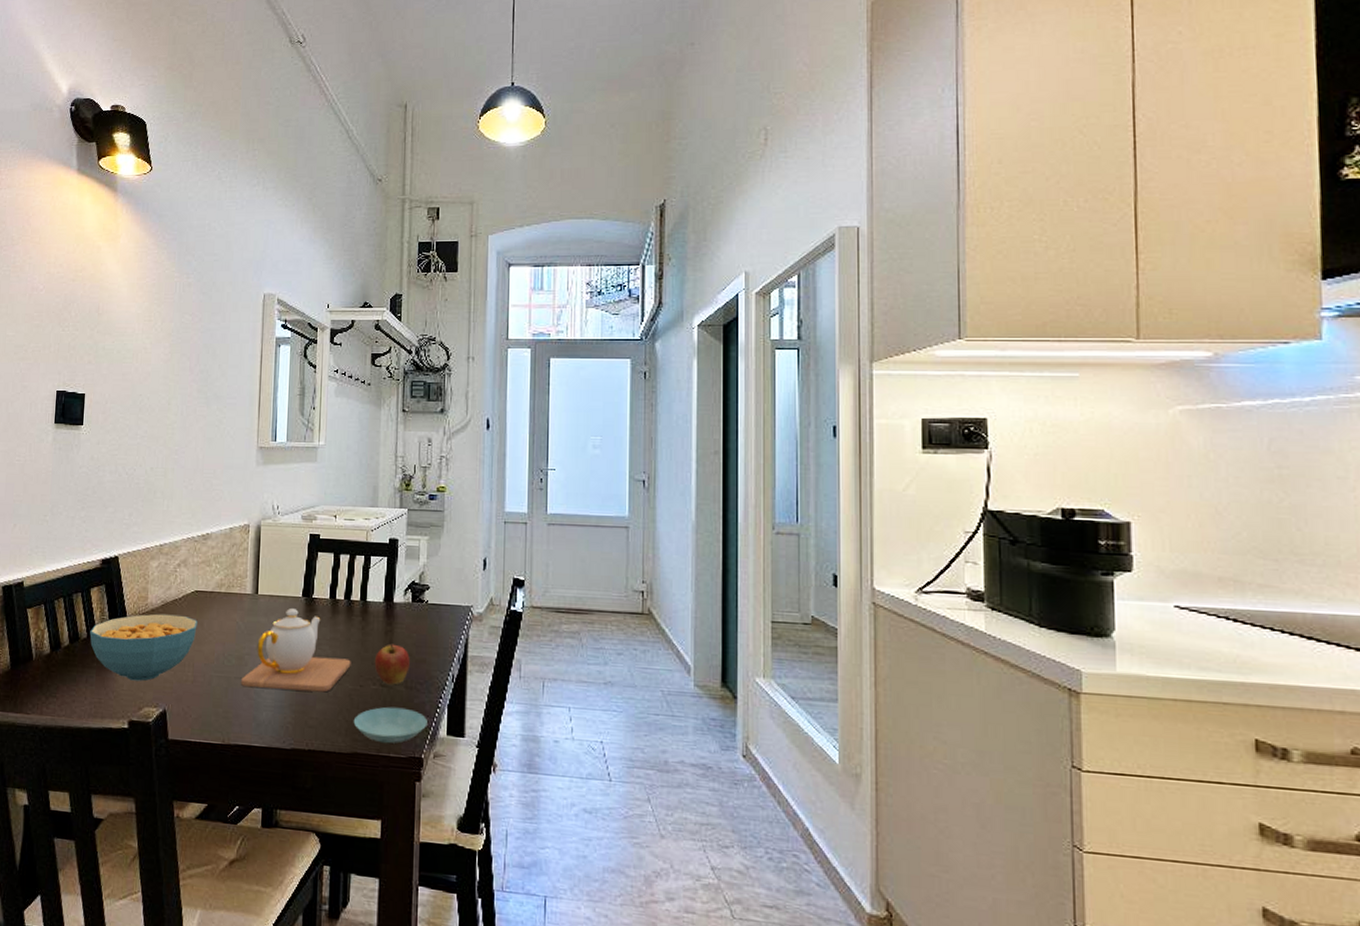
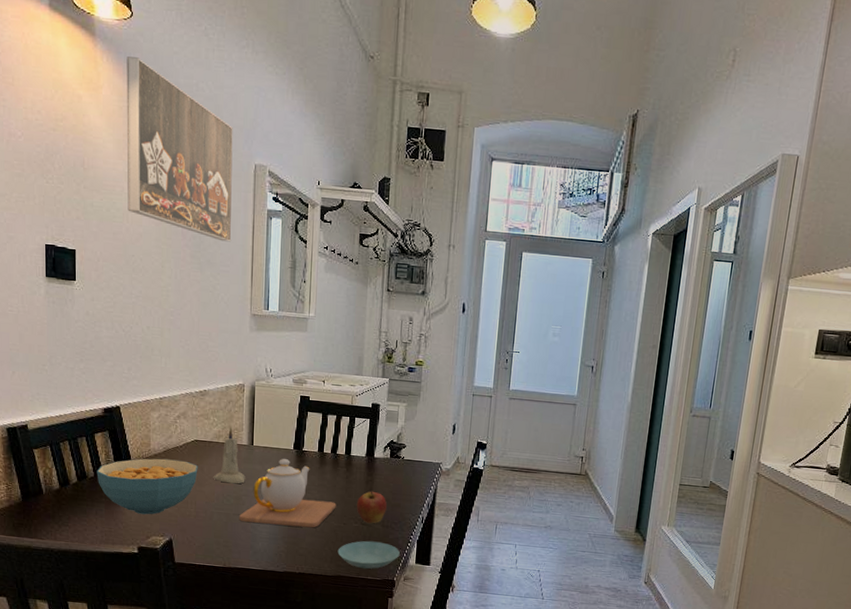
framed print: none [138,206,243,374] -> present [126,56,233,242]
candle: none [213,575,249,641] -> present [213,428,245,484]

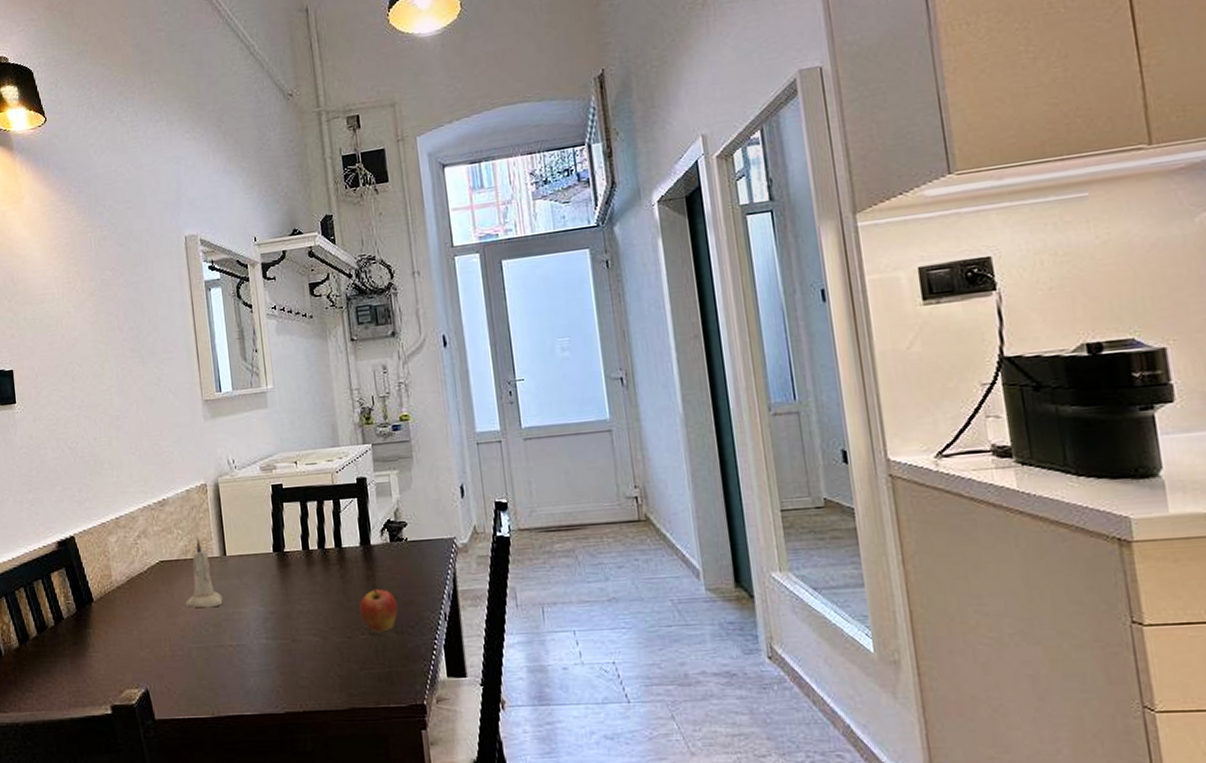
cereal bowl: present [96,458,198,515] -> none [56,588,168,664]
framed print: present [126,56,233,242] -> none [44,159,171,327]
teapot: present [238,459,336,528] -> none [221,566,335,655]
saucer: present [337,540,400,569] -> none [346,654,425,695]

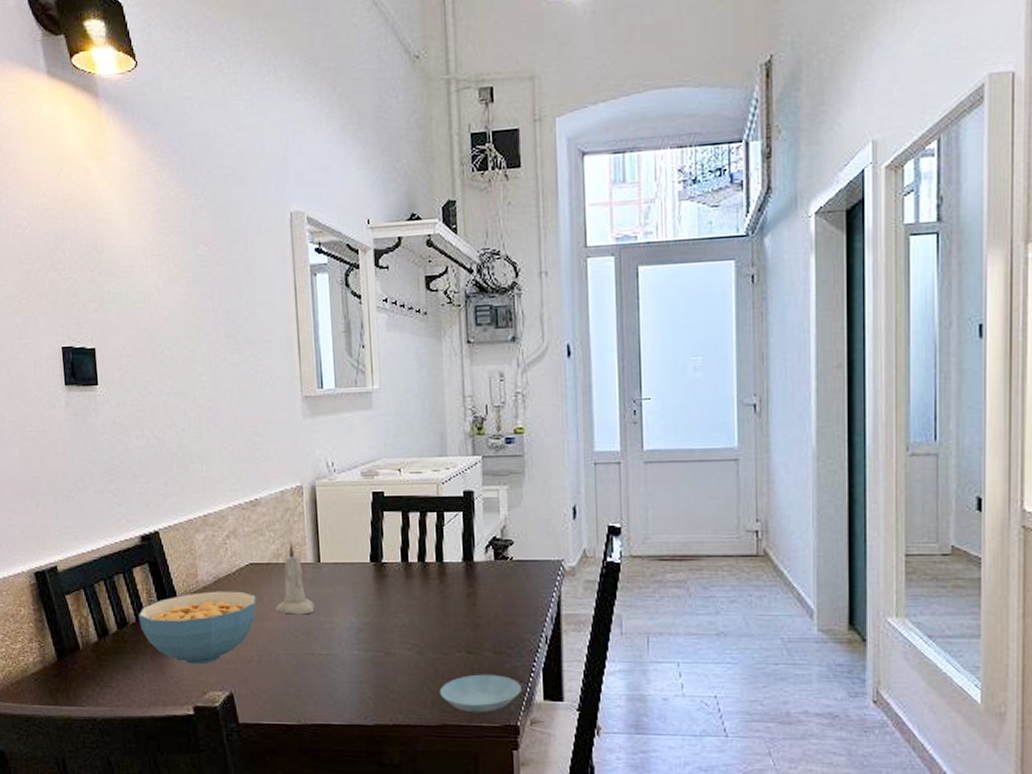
cereal bowl: none [56,588,168,664] -> present [138,591,257,665]
saucer: none [346,654,425,695] -> present [439,674,521,713]
fruit: present [359,588,398,633] -> none [457,607,497,651]

